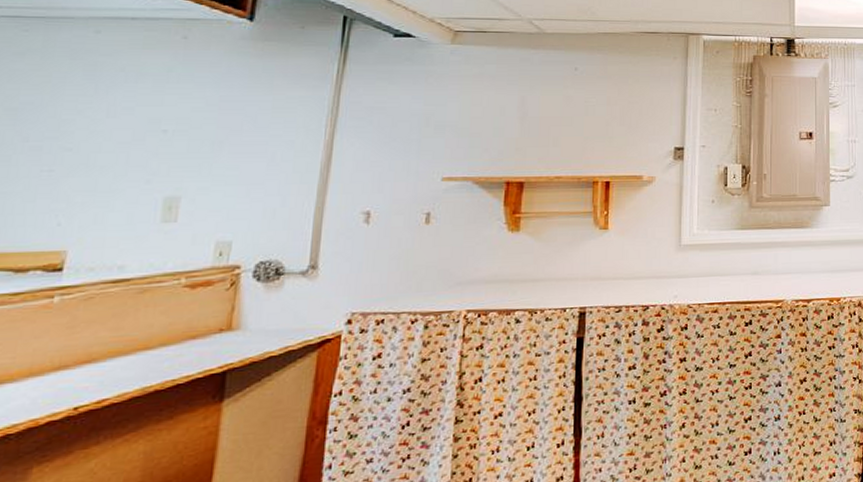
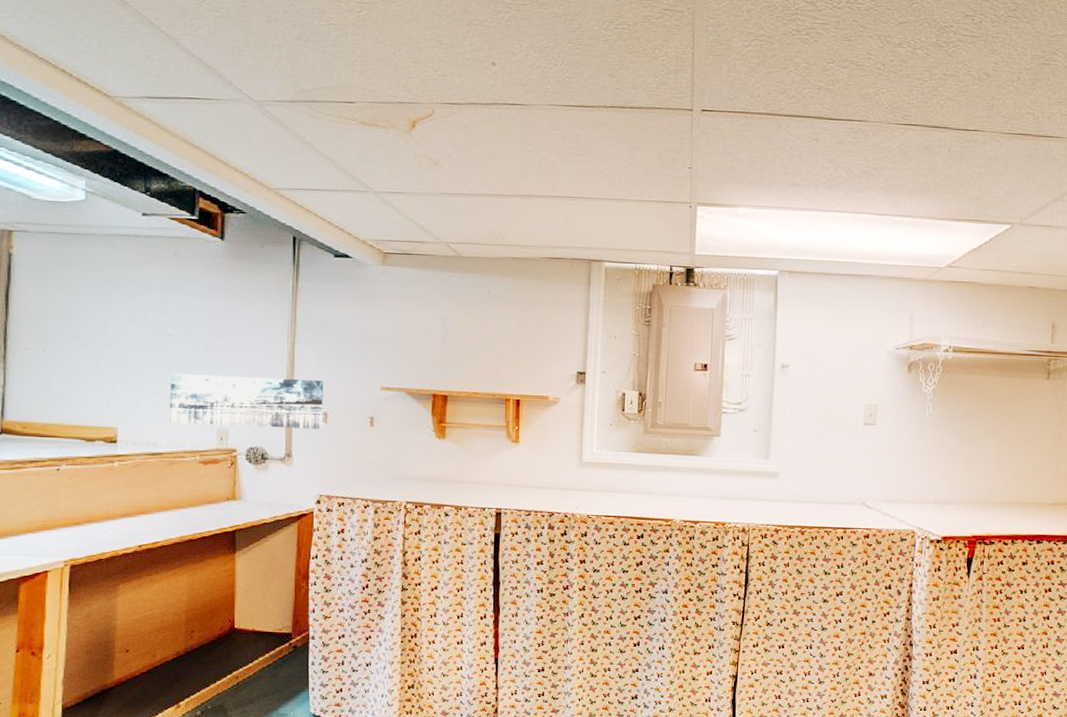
wall art: none [147,174,369,240] -> present [169,373,324,429]

